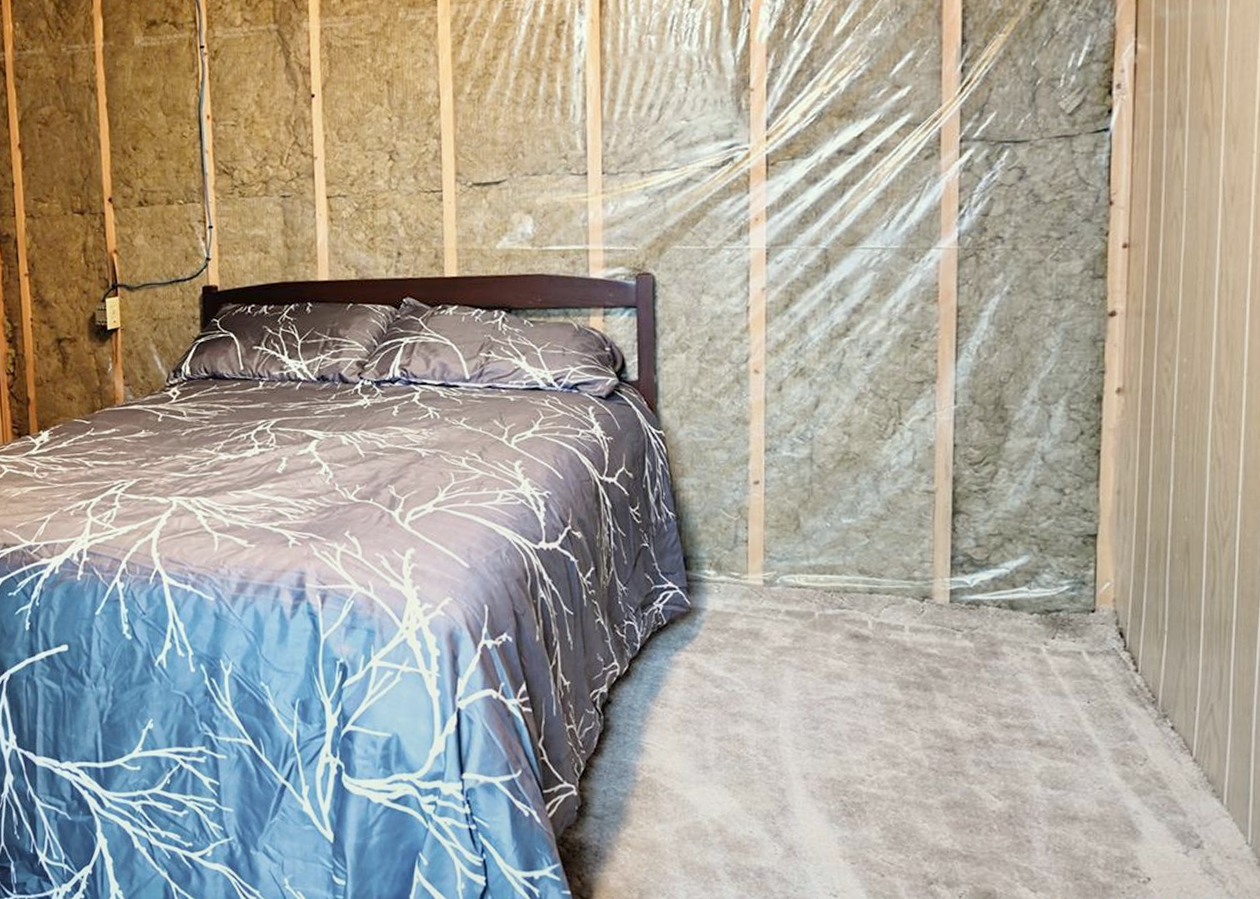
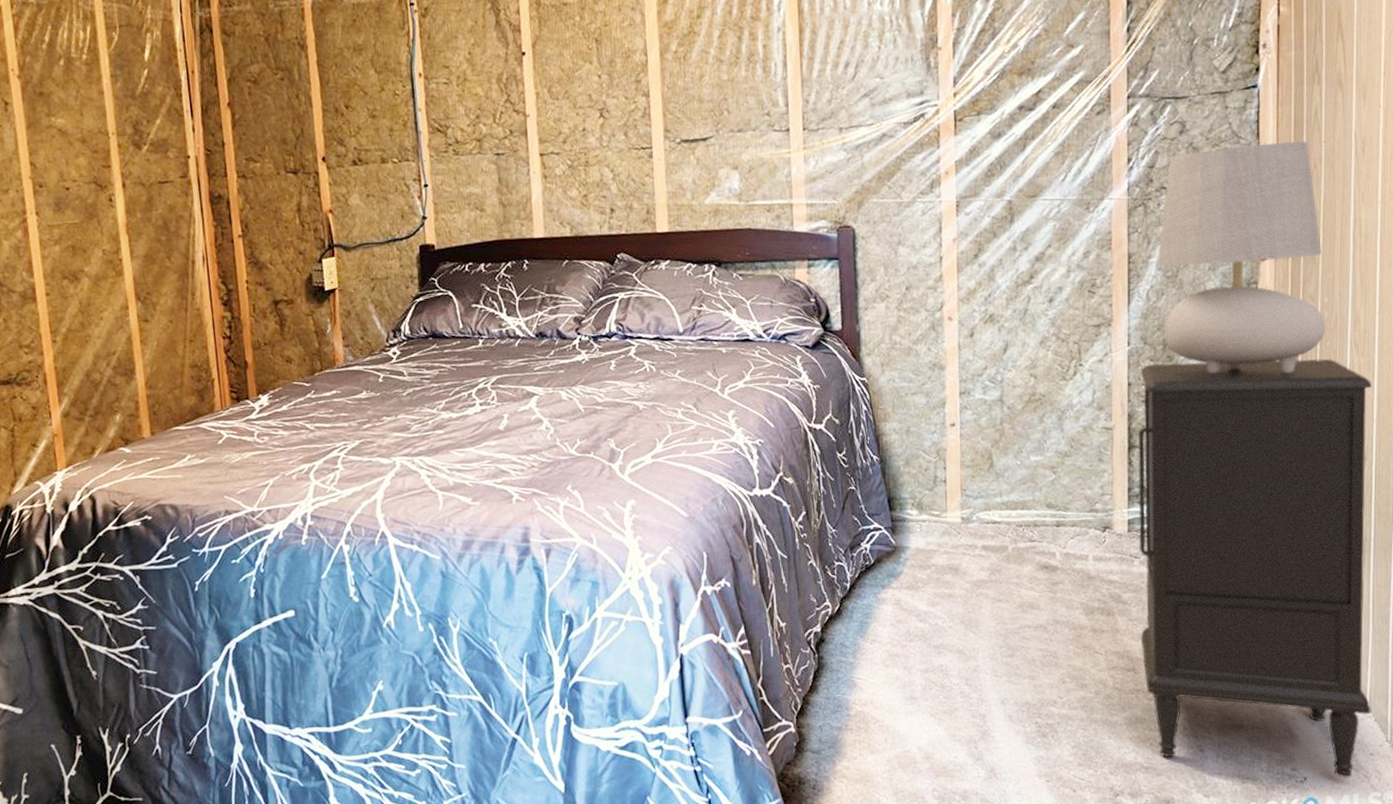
nightstand: none [961,424,1238,881] -> present [1138,358,1373,778]
table lamp: none [989,187,1184,439] -> present [1157,140,1326,374]

